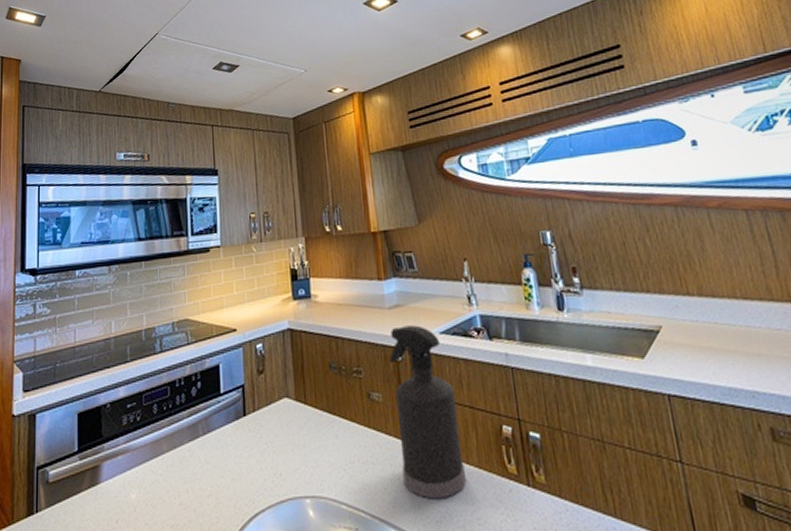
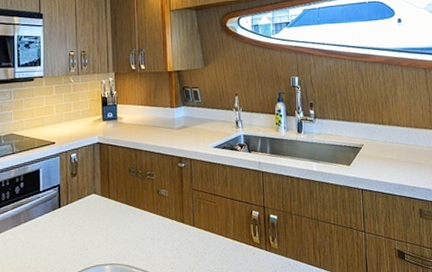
spray bottle: present [389,325,466,499] -> none [175,141,224,262]

